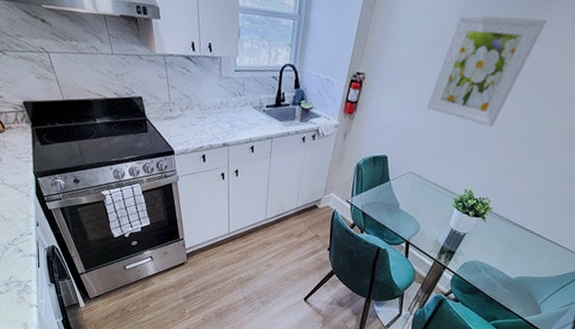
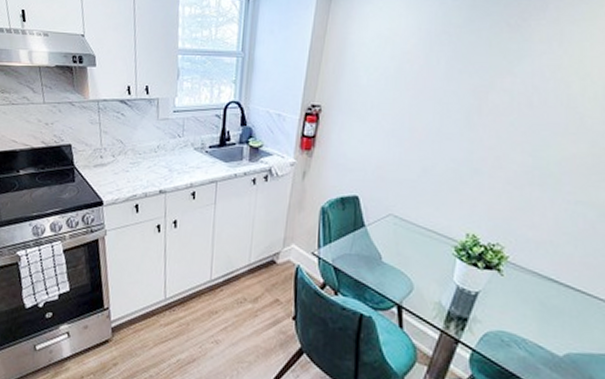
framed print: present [426,15,547,127] -> none [399,35,528,155]

